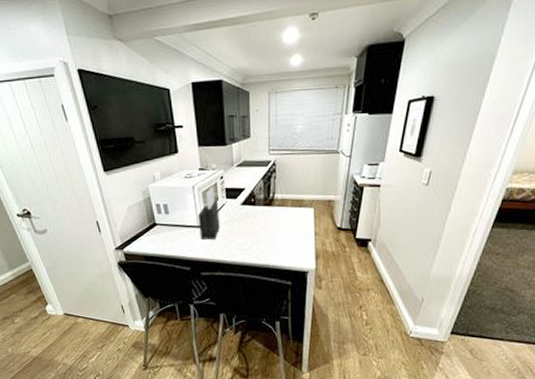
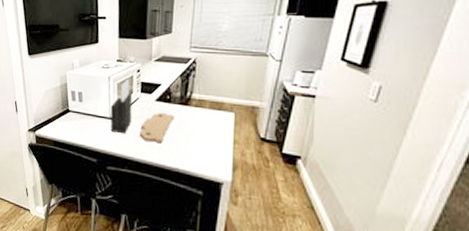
cutting board: none [229,215,260,245] -> present [140,112,174,143]

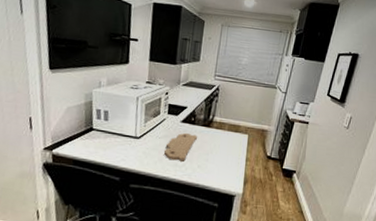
knife block: present [110,80,133,134] -> none [135,101,160,153]

